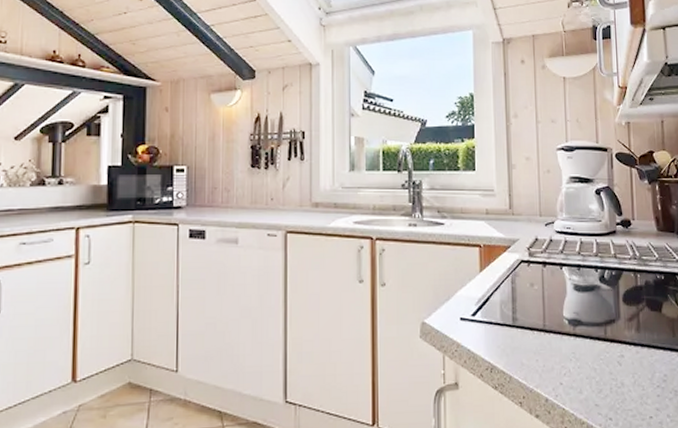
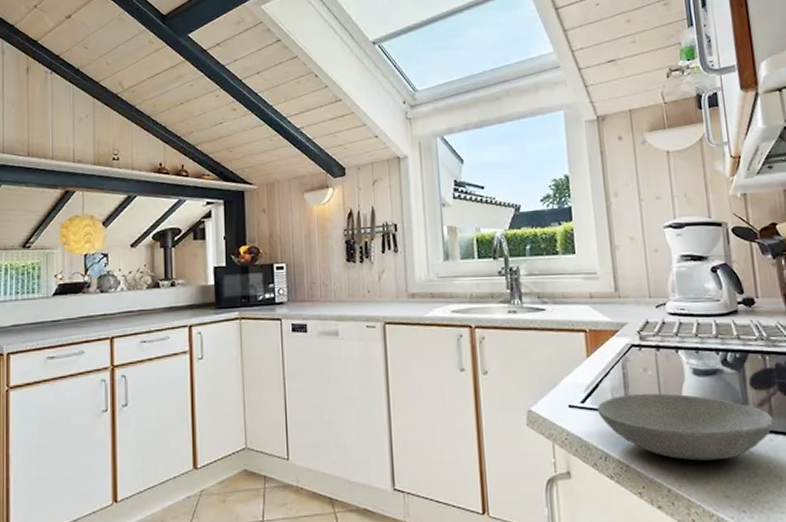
bowl: none [486,307,641,372] -> present [596,393,774,461]

